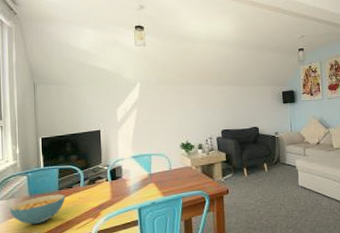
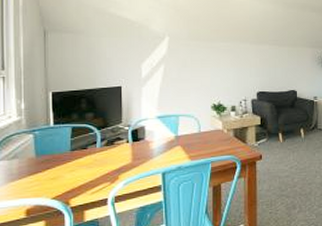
cereal bowl: present [10,193,66,225] -> none [11,155,79,189]

